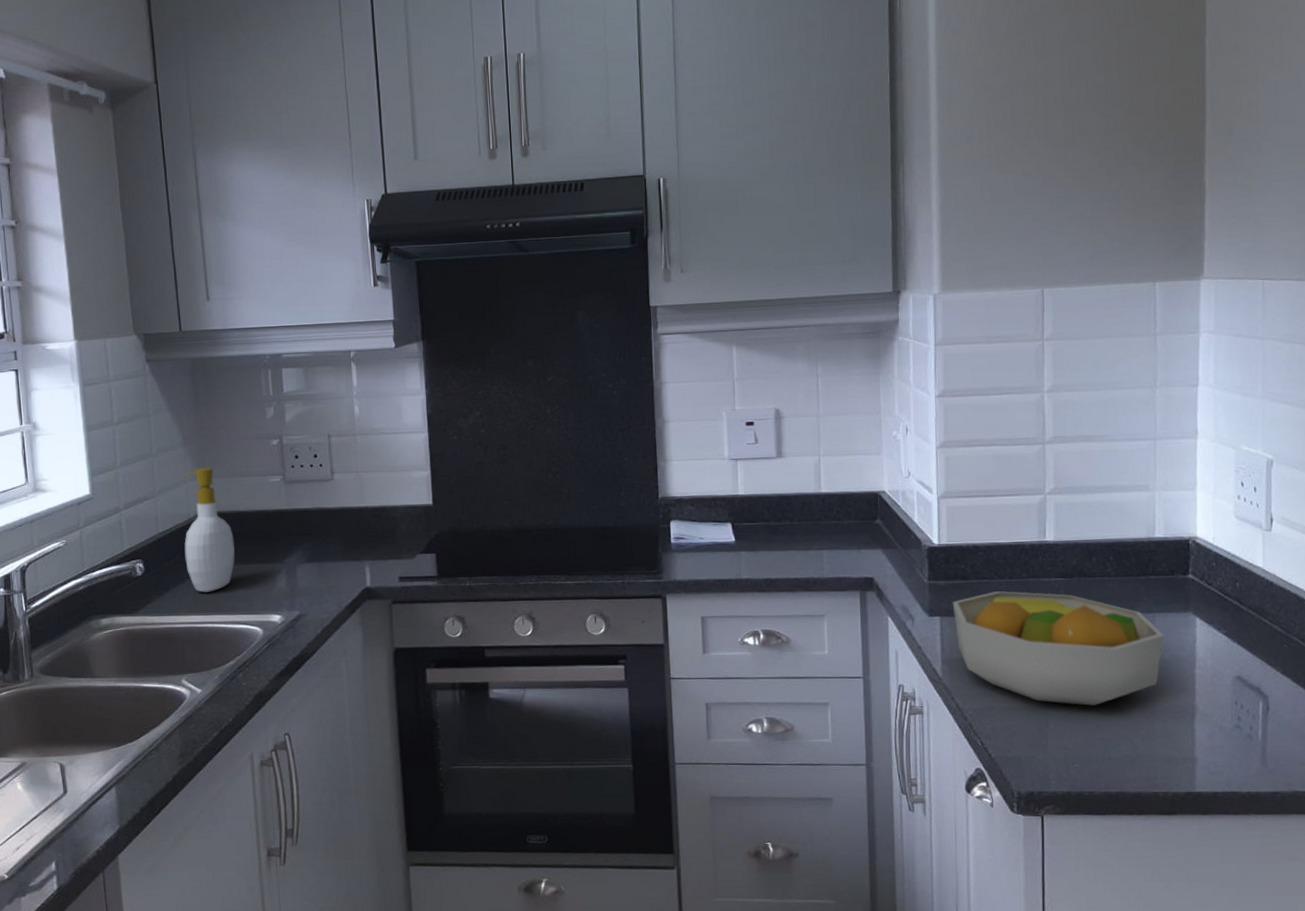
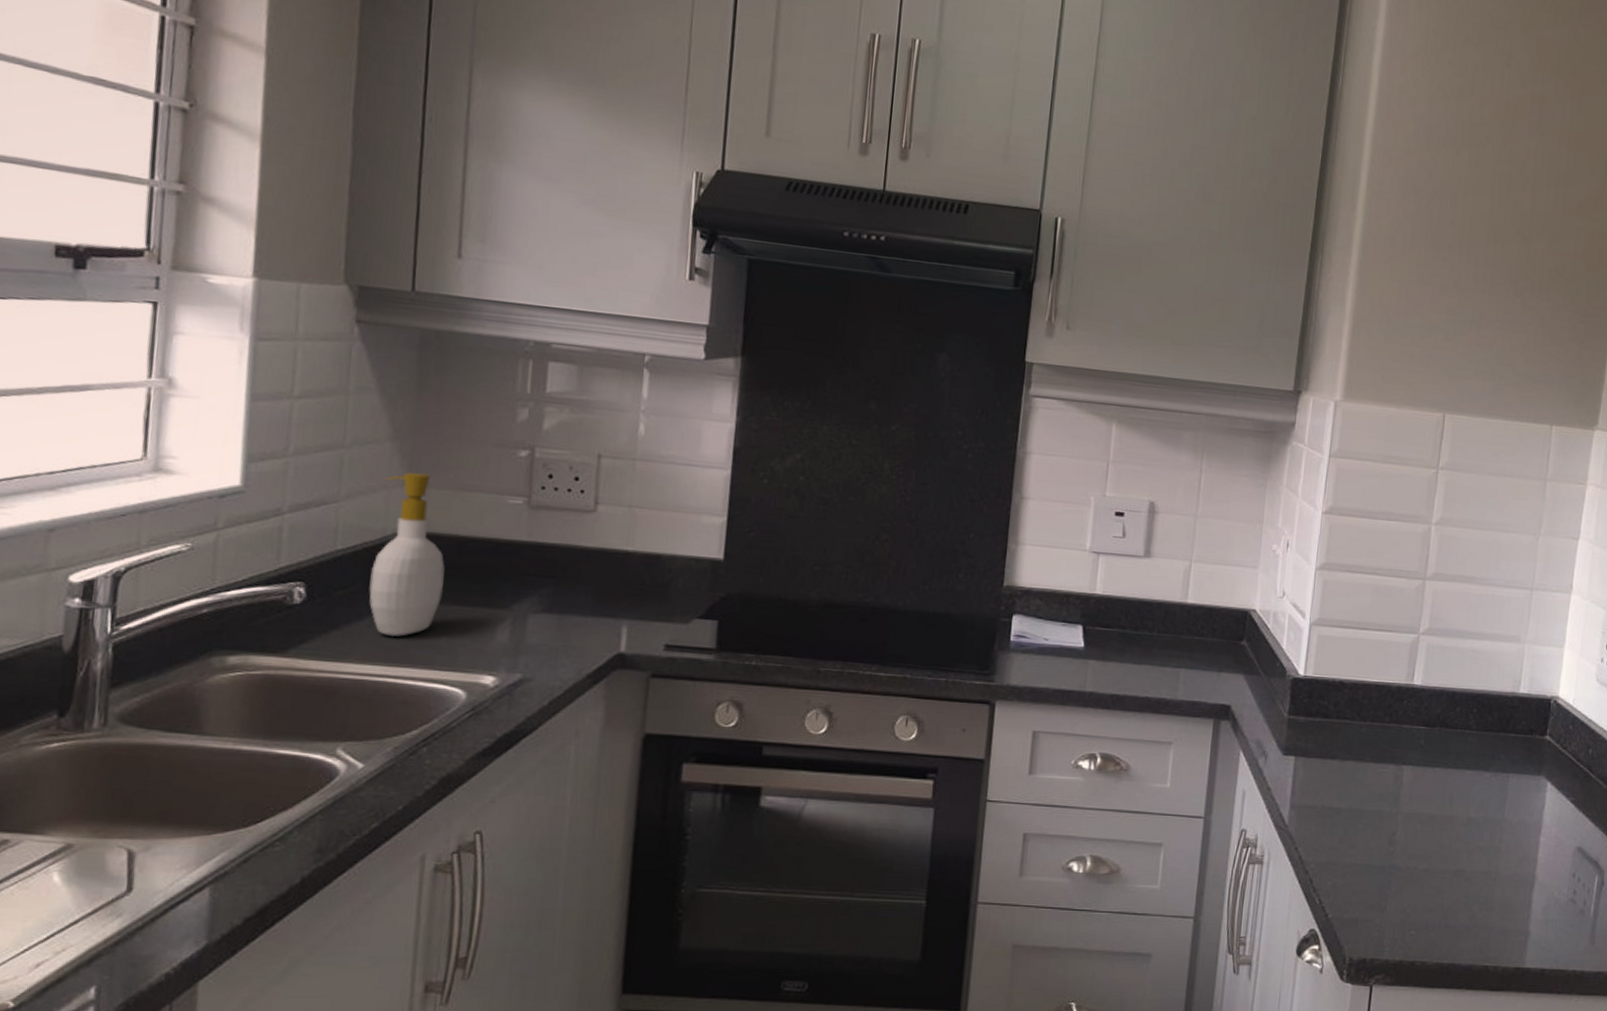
fruit bowl: present [952,591,1164,706] -> none [1309,734,1515,868]

